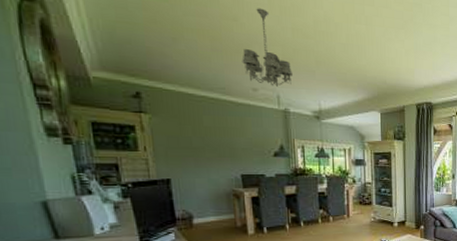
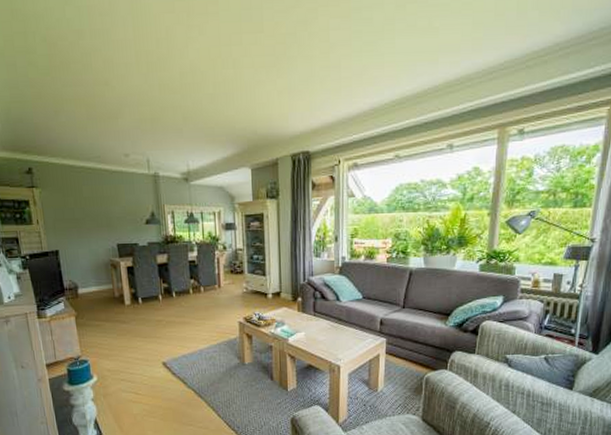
chandelier: present [241,8,293,87] -> none [113,68,161,150]

